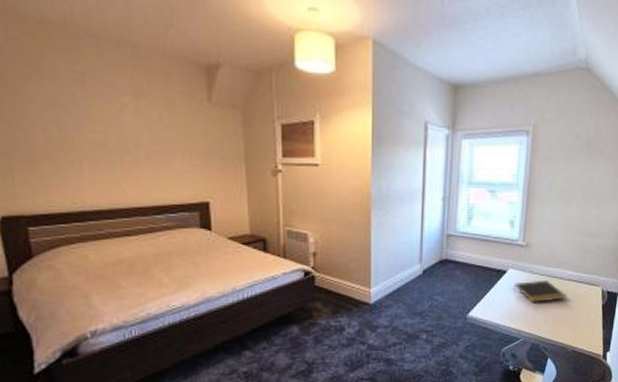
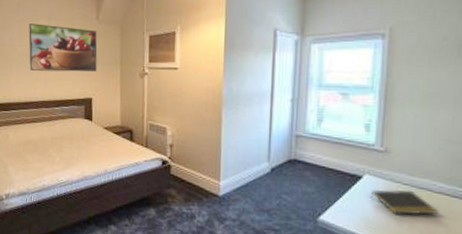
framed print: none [104,101,213,169] -> present [28,24,98,72]

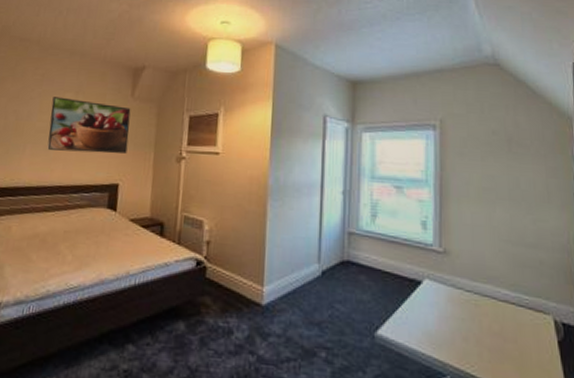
notepad: present [371,189,439,216] -> none [432,296,506,329]

